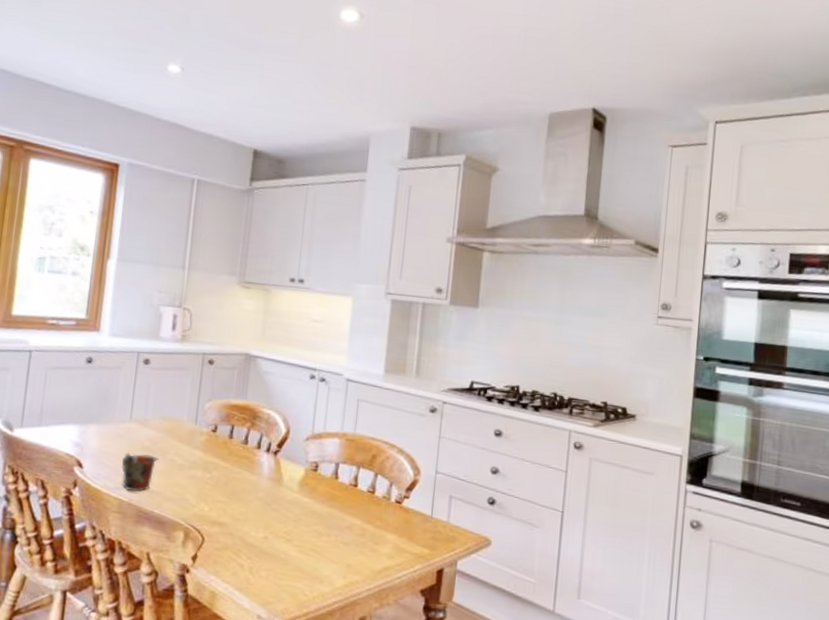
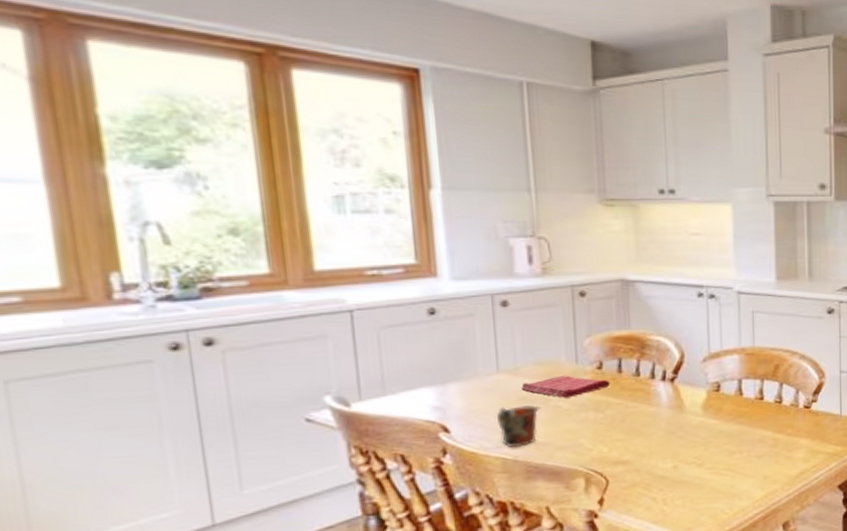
dish towel: none [146,432,221,454] -> present [521,375,610,398]

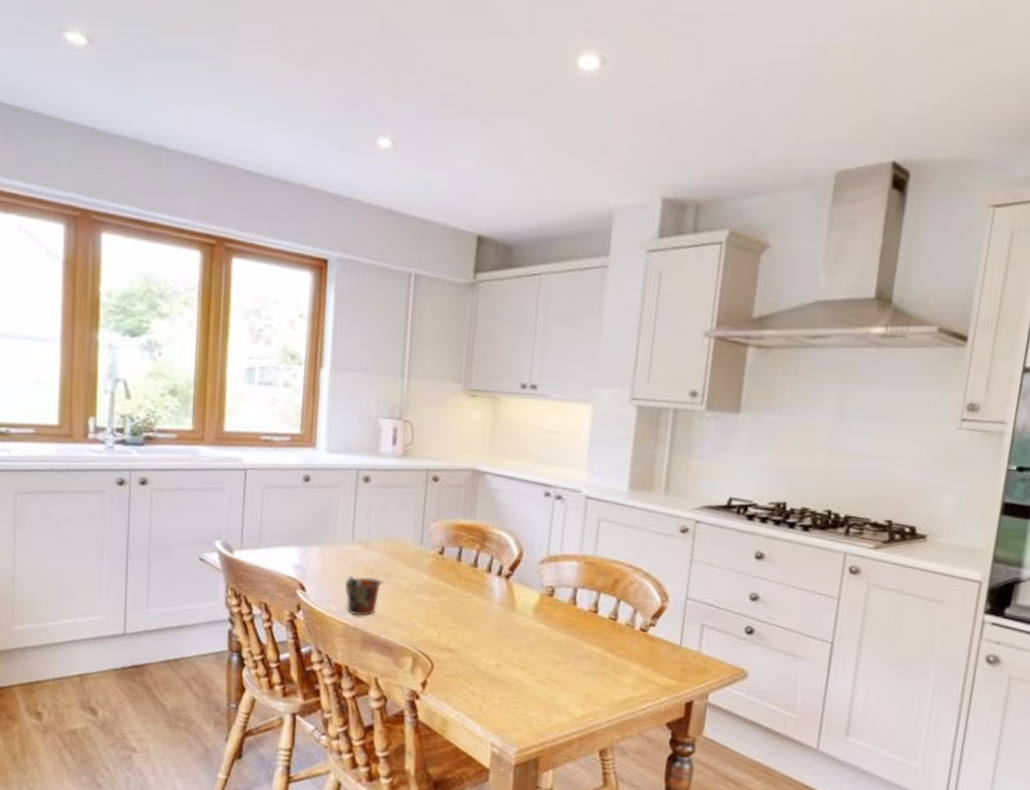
dish towel: present [521,375,610,398] -> none [370,554,448,577]

